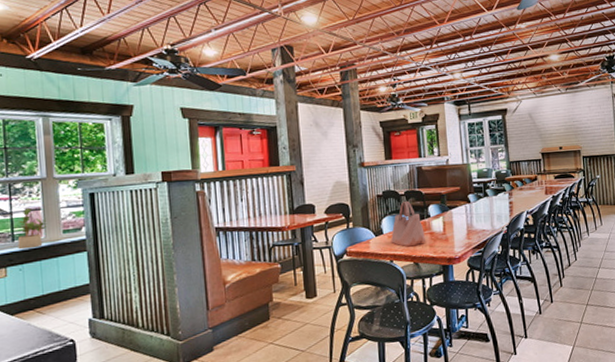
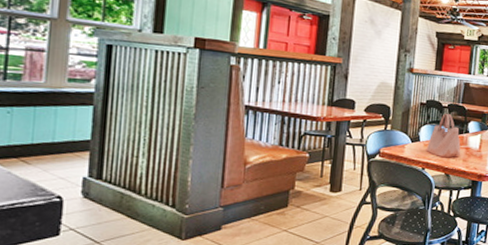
potted plant: present [17,208,47,250] -> none [9,47,51,92]

